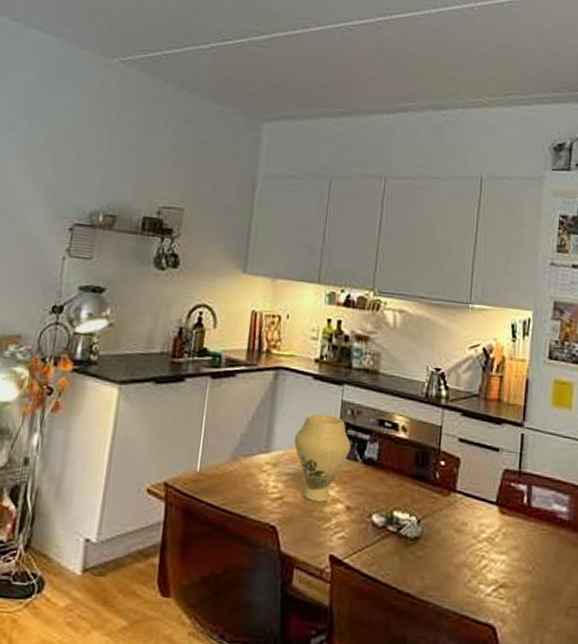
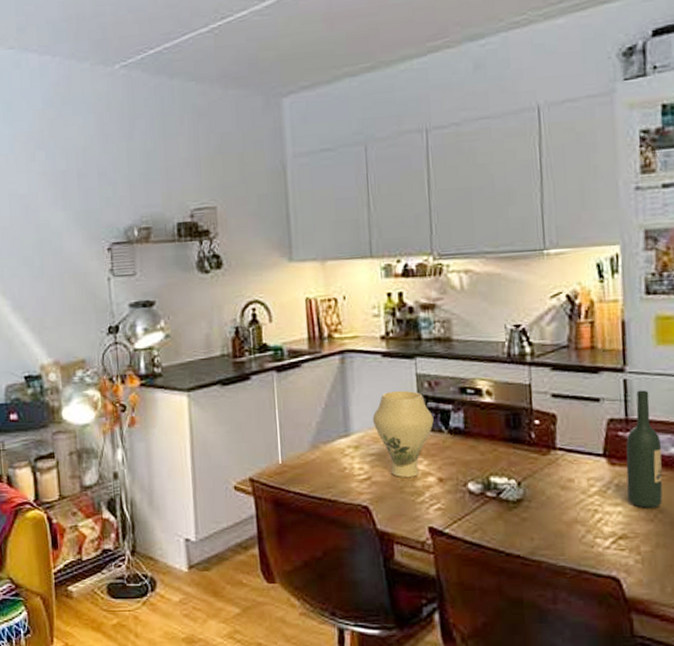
wine bottle: none [512,445,547,560] -> present [626,390,663,508]

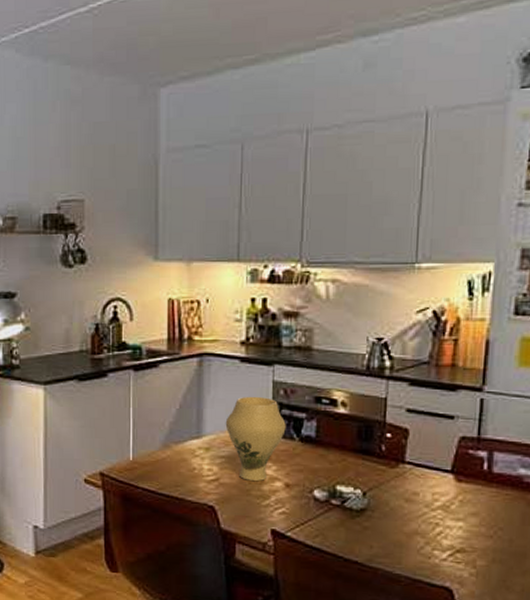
wine bottle: present [626,390,663,508] -> none [470,410,511,525]

